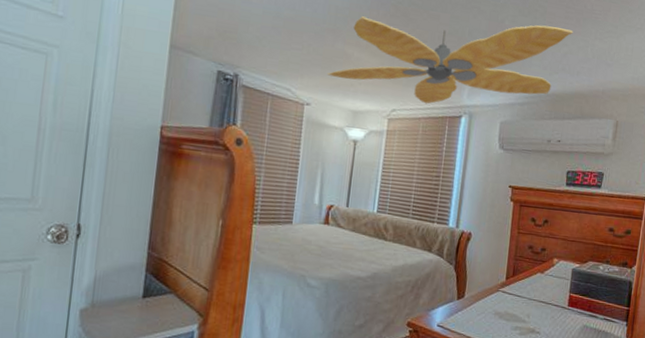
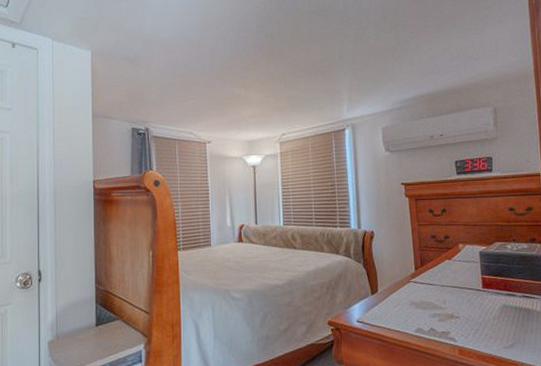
ceiling fan: present [327,16,573,104] -> none [221,35,435,124]

